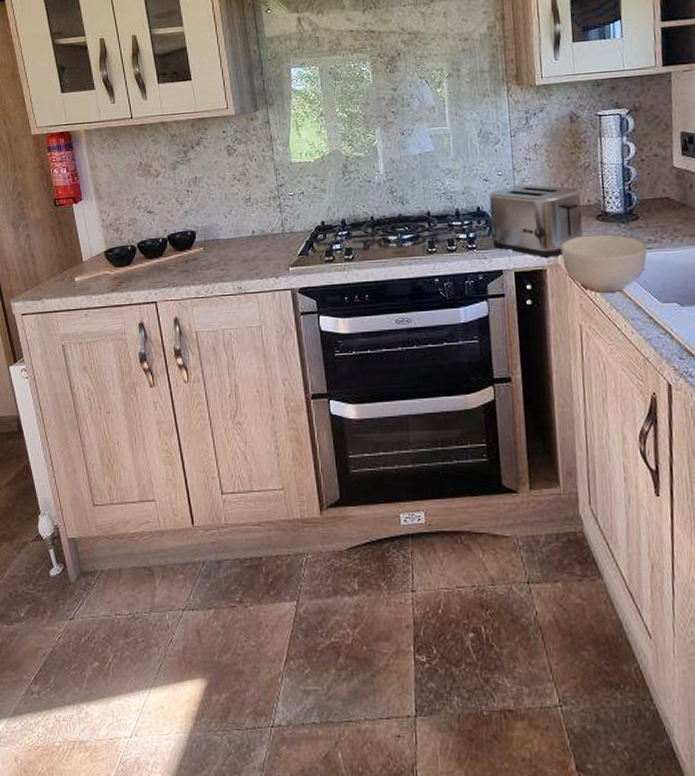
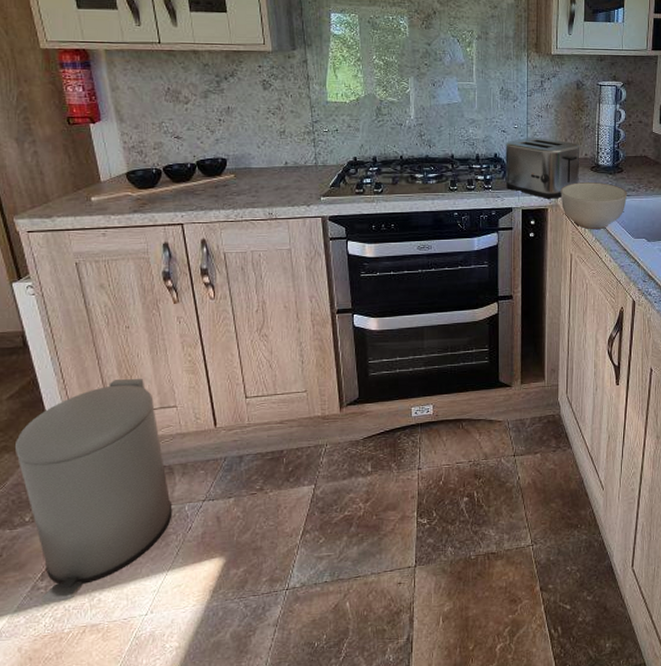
pedal bin: none [11,467,154,710] -> present [14,378,172,602]

